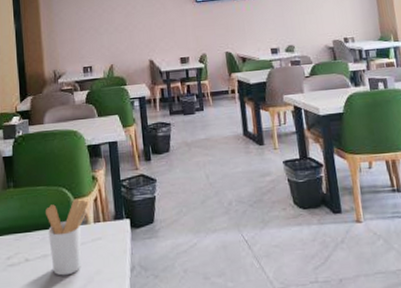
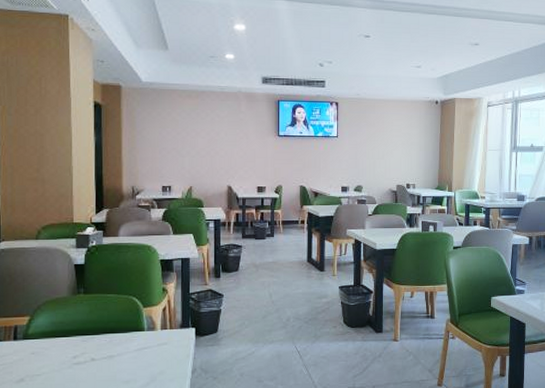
utensil holder: present [46,198,89,276] -> none [115,307,157,375]

